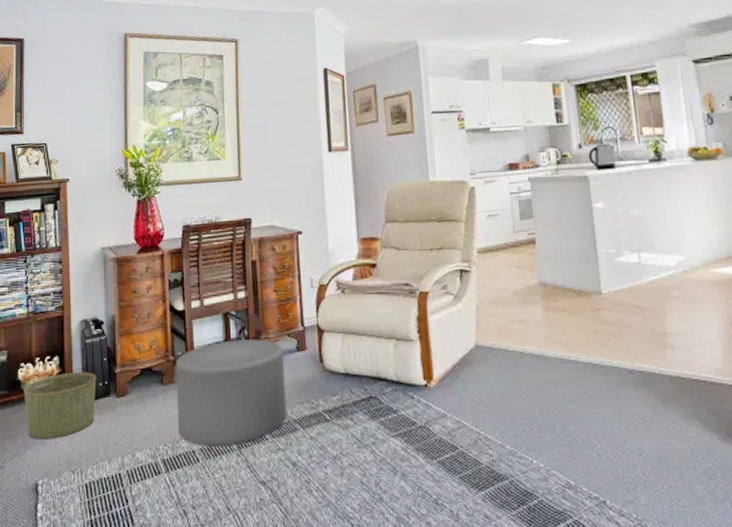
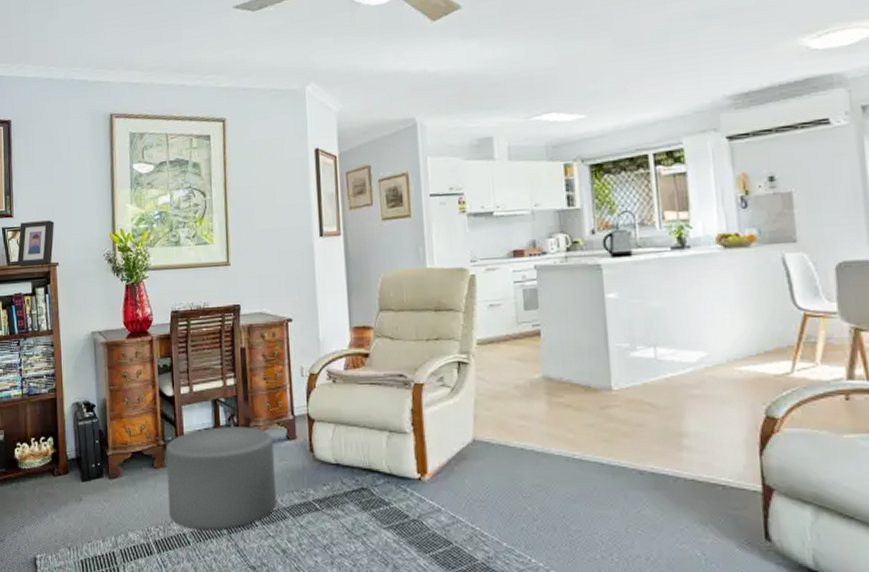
basket: present [23,371,97,439] -> none [20,453,90,517]
picture frame: none [26,137,66,184] -> present [17,220,55,268]

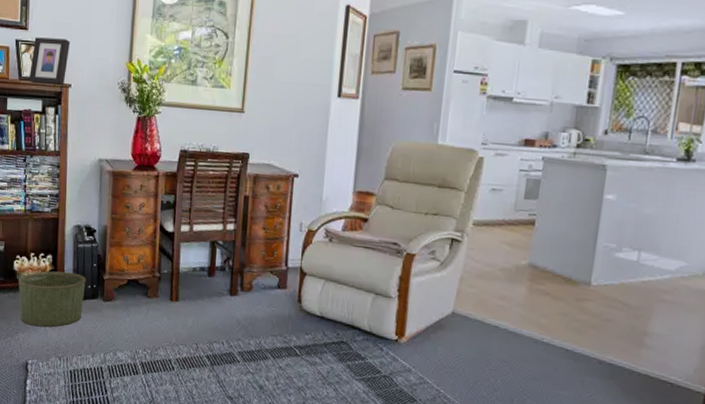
basket: none [20,453,90,517] -> present [18,271,86,328]
pouf: present [165,427,277,531] -> none [157,267,265,362]
kettle: present [602,229,633,259] -> none [612,133,643,163]

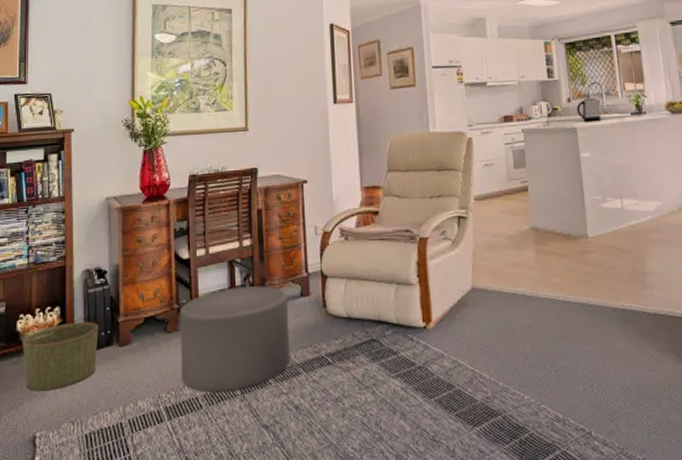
picture frame: present [28,37,71,86] -> none [29,87,72,134]
pouf: none [157,267,265,362] -> present [179,286,291,393]
kettle: none [612,133,643,163] -> present [576,97,602,123]

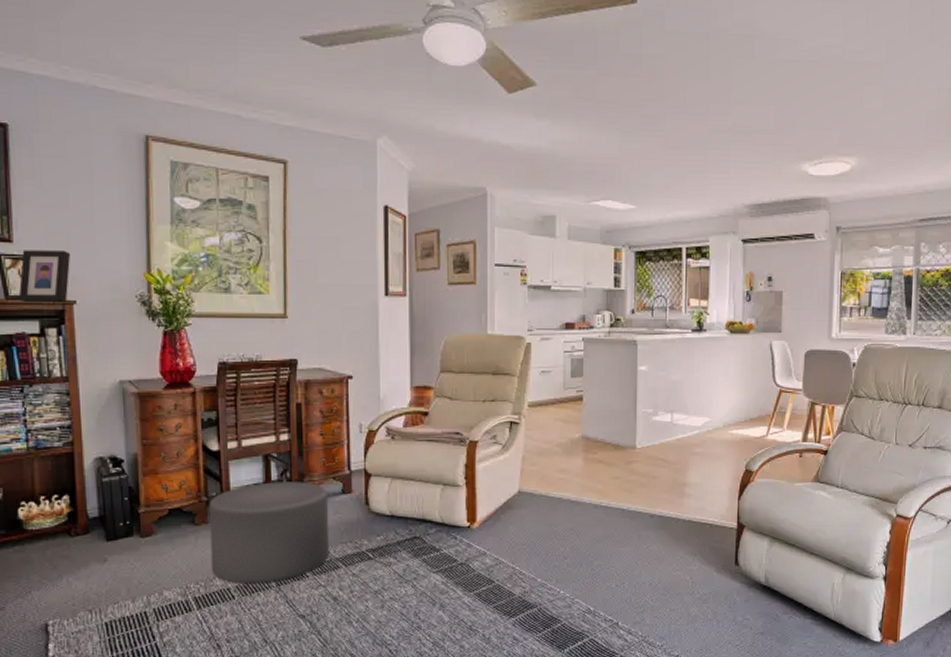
basket: present [22,321,99,391] -> none [25,511,117,580]
picture frame: none [29,87,72,134] -> present [18,250,71,303]
kettle: present [576,97,602,123] -> none [639,311,663,336]

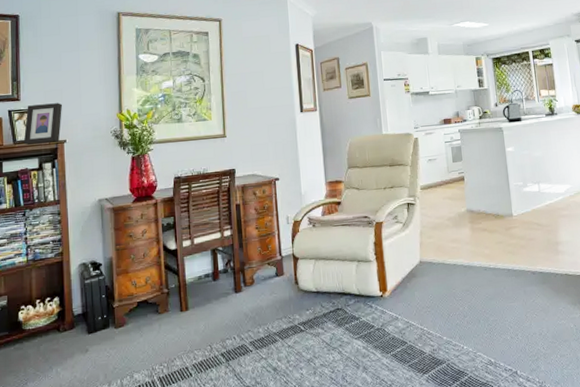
pouf: present [209,481,330,584] -> none [169,269,269,362]
kettle: none [639,311,663,336] -> present [502,102,522,123]

